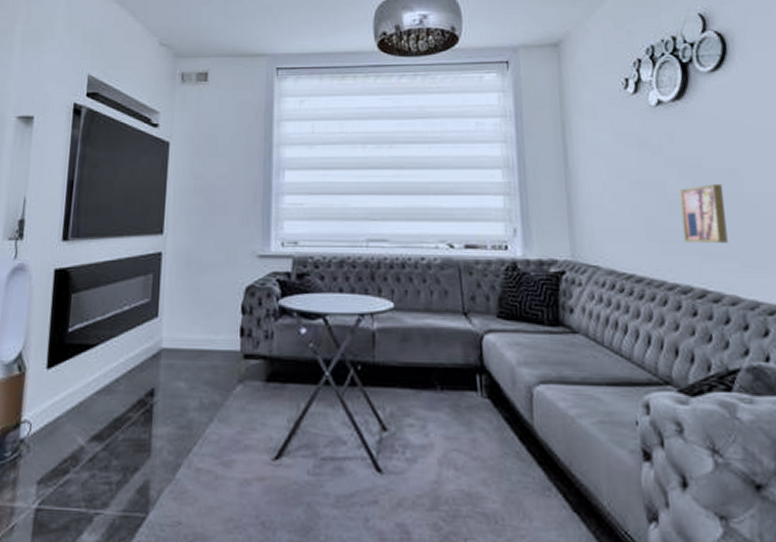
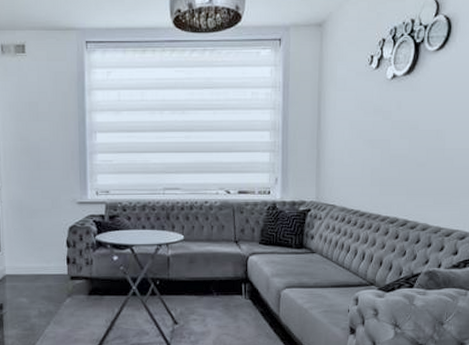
wall art: present [680,183,728,243] -> none [397,141,430,186]

